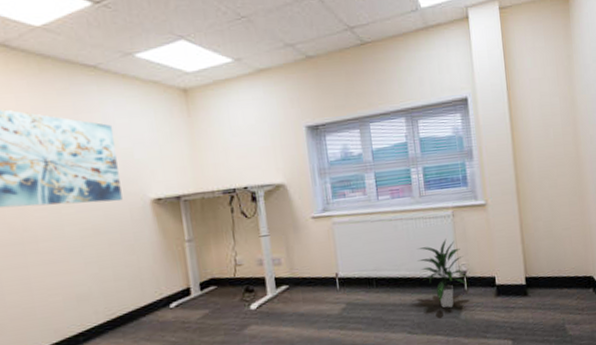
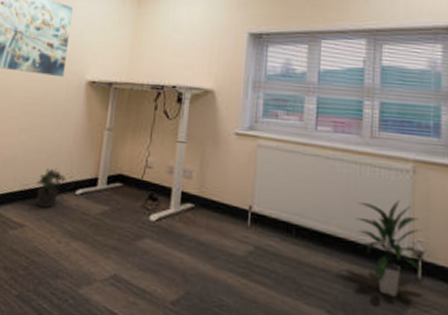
potted plant: none [123,290,156,331] -> present [36,168,66,209]

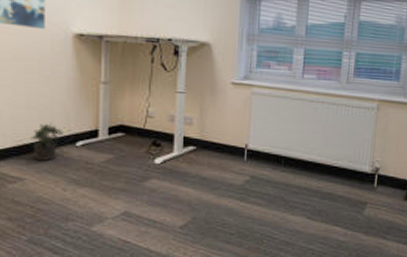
indoor plant: present [356,200,425,297] -> none [332,131,380,201]

